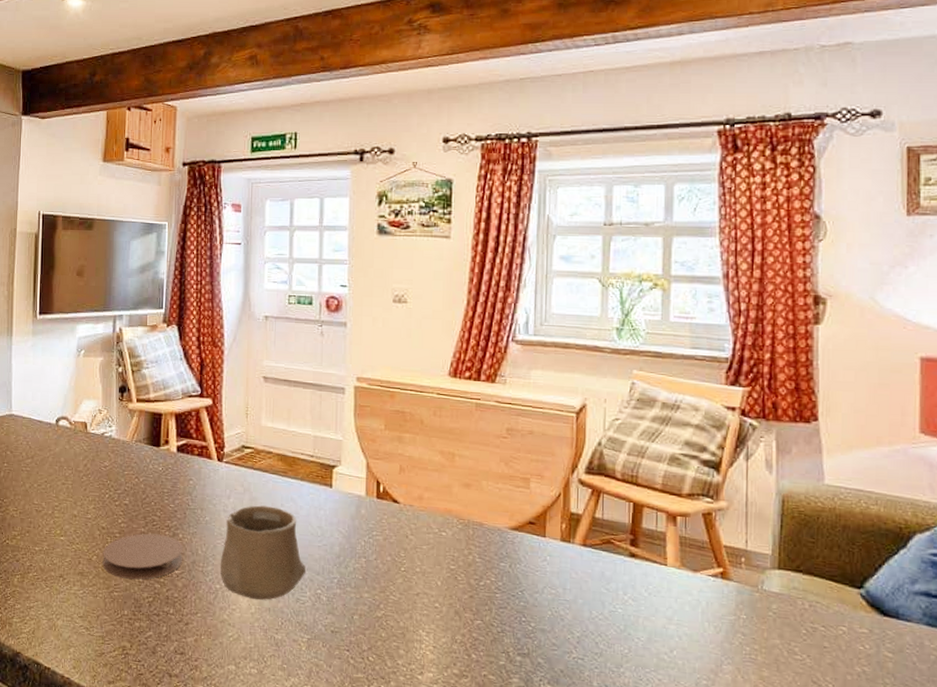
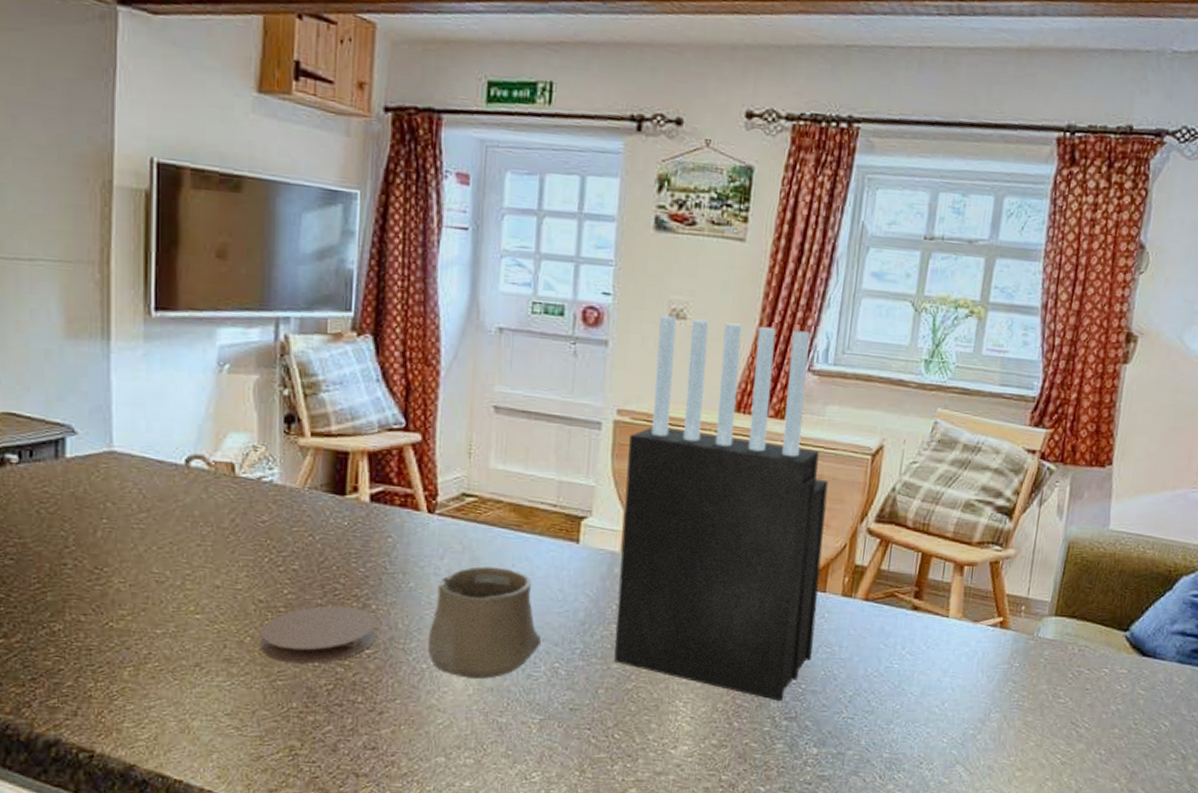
knife block: none [365,300,539,637] -> present [614,315,829,701]

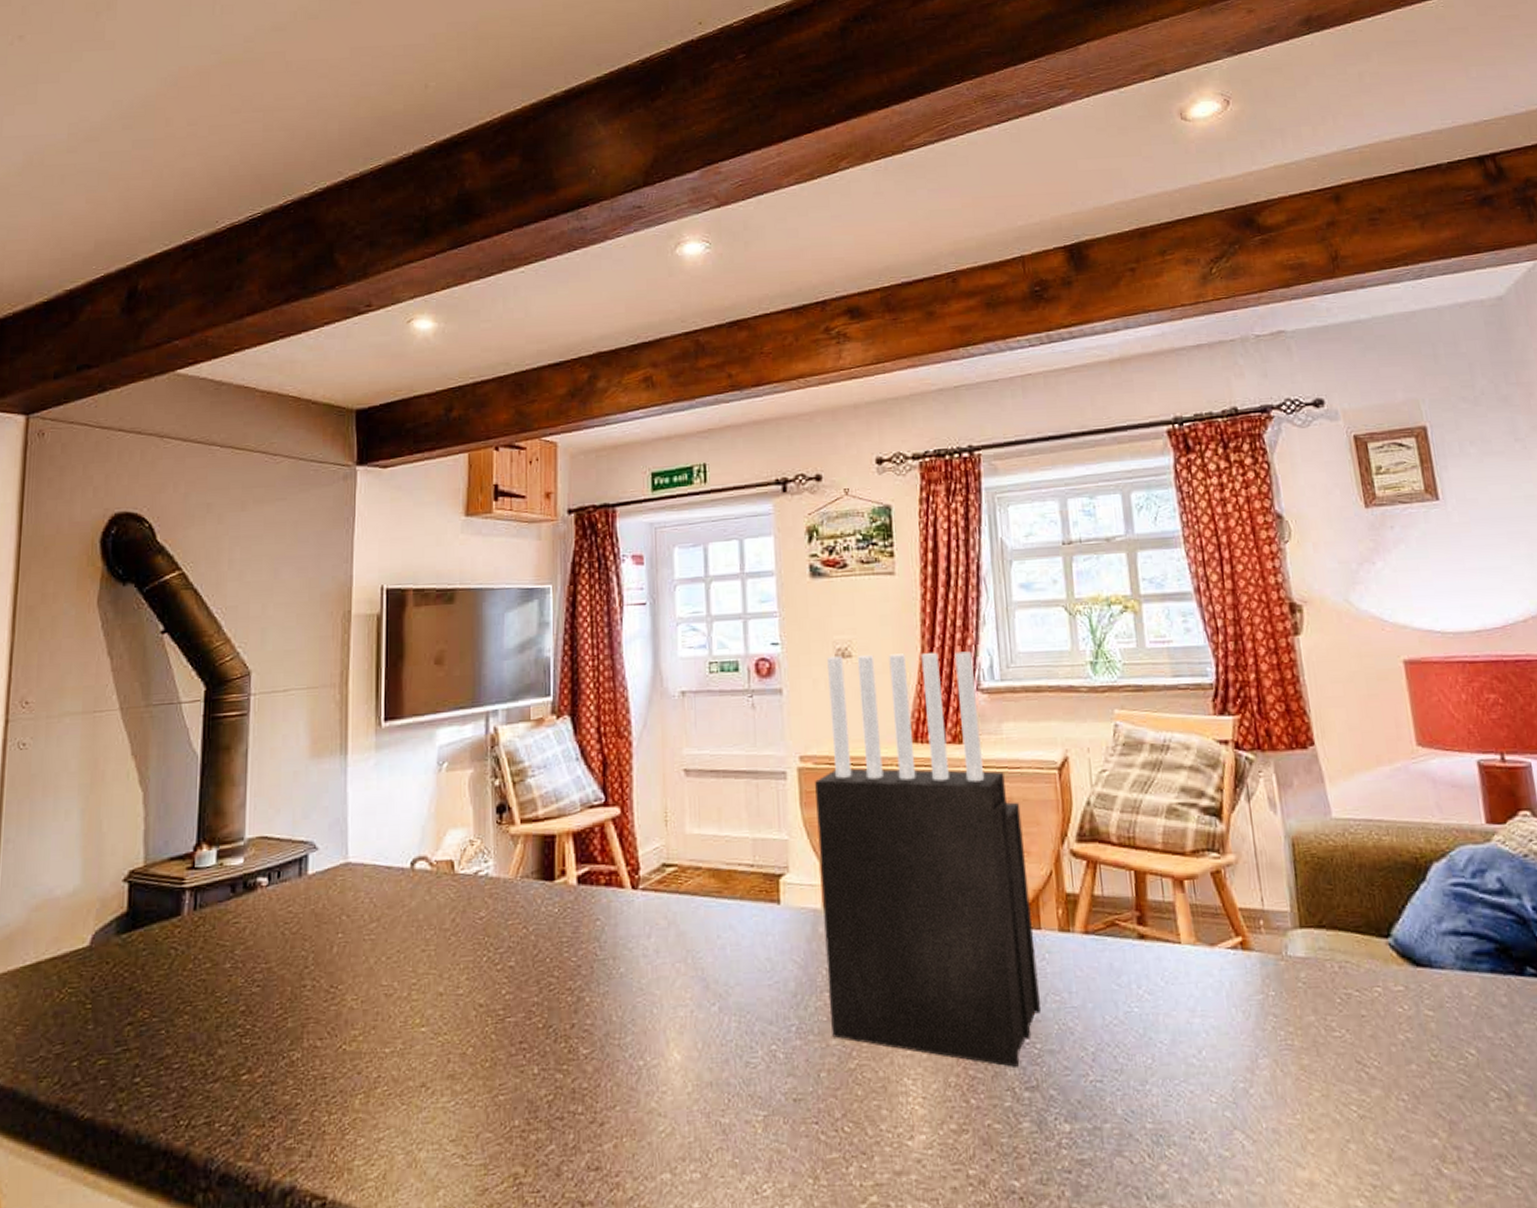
coaster: present [260,605,378,664] -> none [481,1001,593,1074]
cup: present [427,566,541,679] -> none [642,940,754,1073]

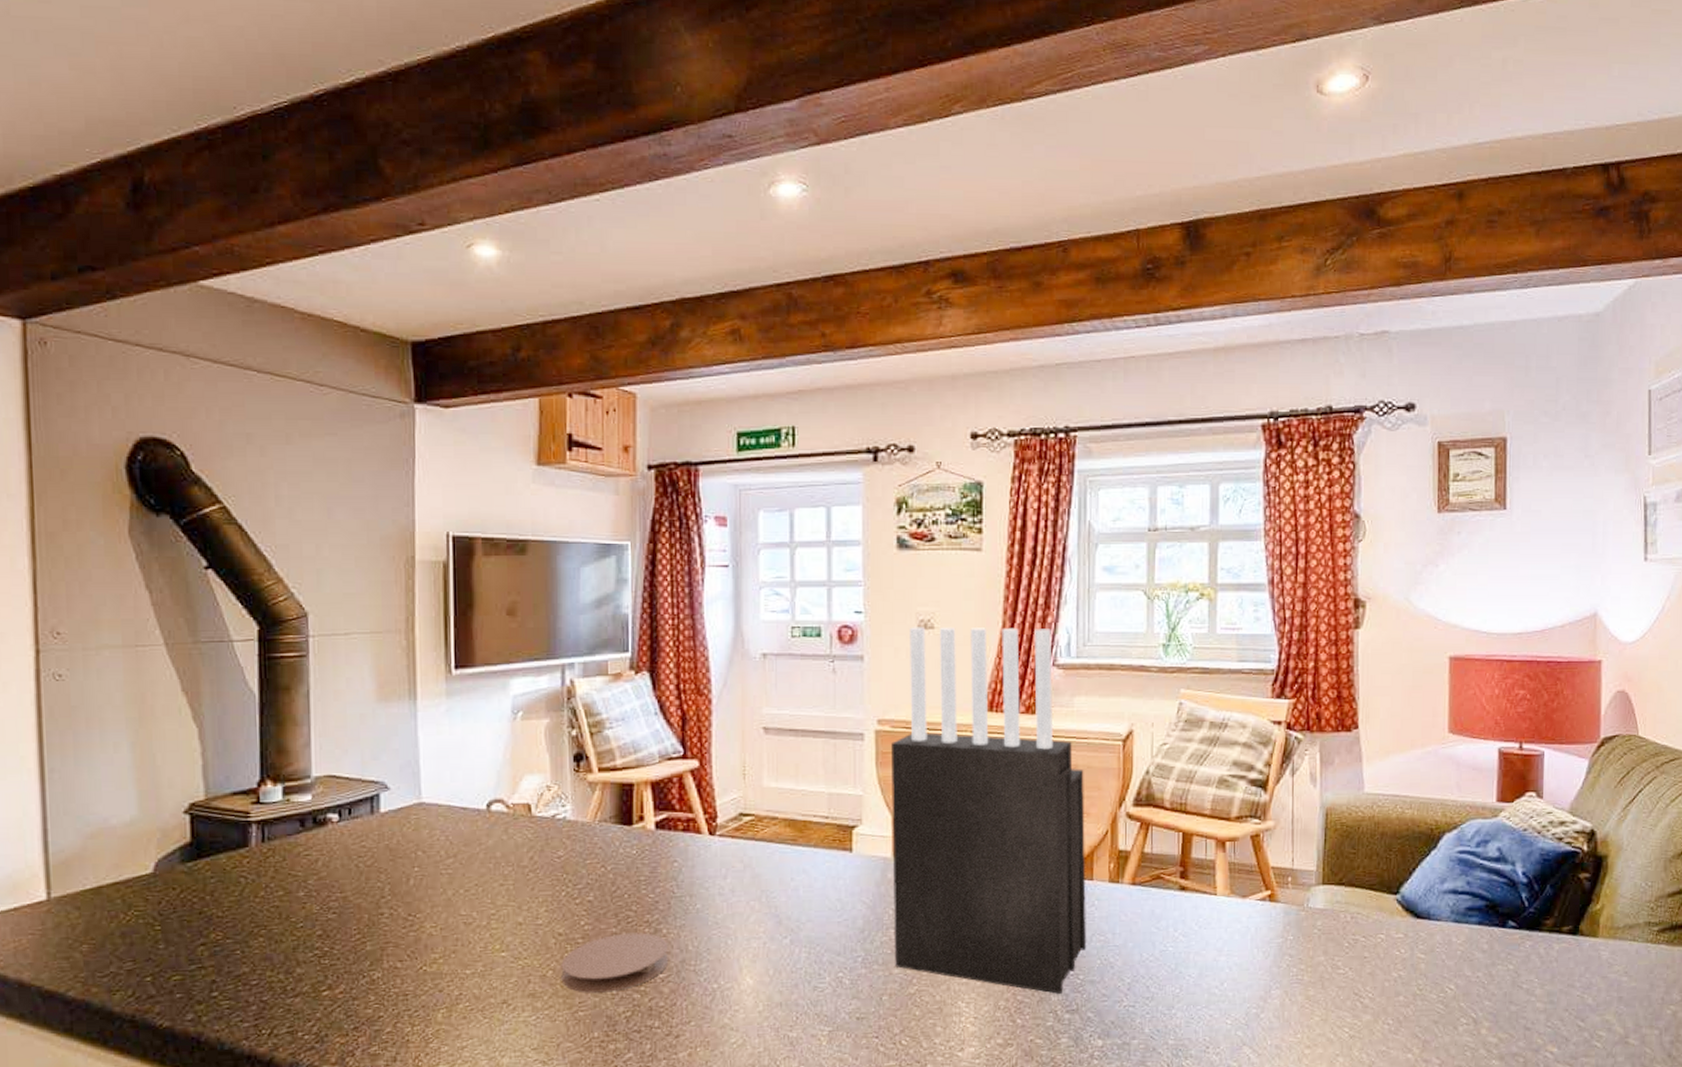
coaster: none [481,1001,593,1074] -> present [561,932,669,993]

